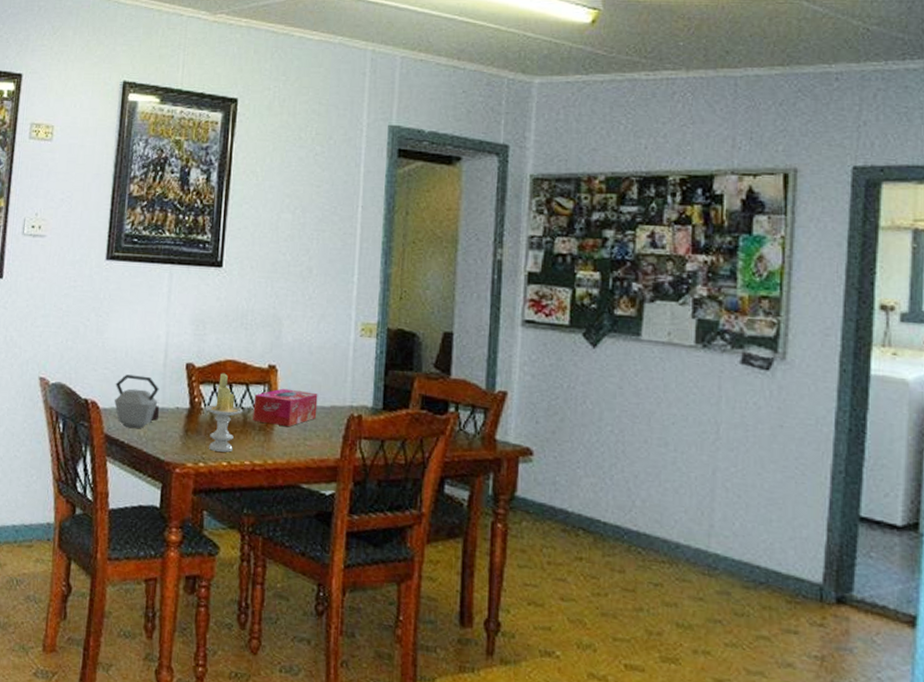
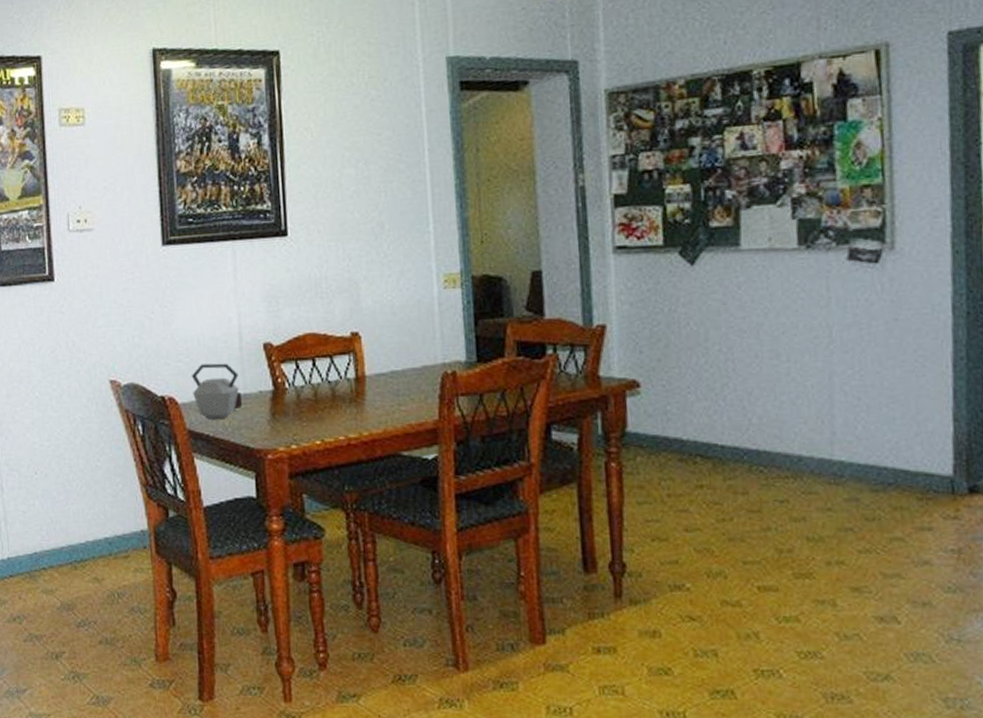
candle: present [204,373,243,453] -> none [289,348,330,431]
tissue box: present [252,388,318,427] -> none [340,354,409,395]

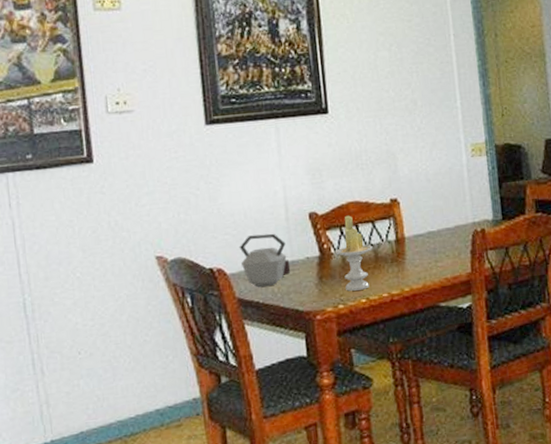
candle: none [289,348,330,431] -> present [334,215,373,291]

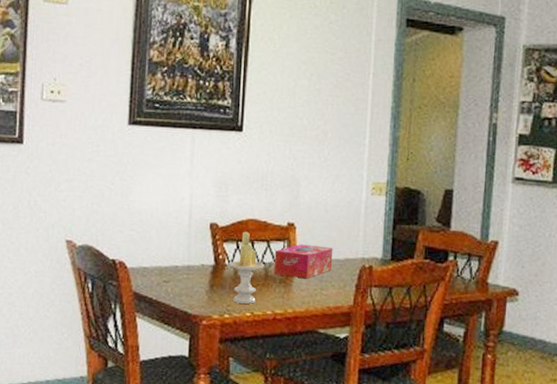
kettle: present [239,233,291,287] -> none [142,235,186,285]
tissue box: none [381,216,444,255] -> present [273,244,333,279]

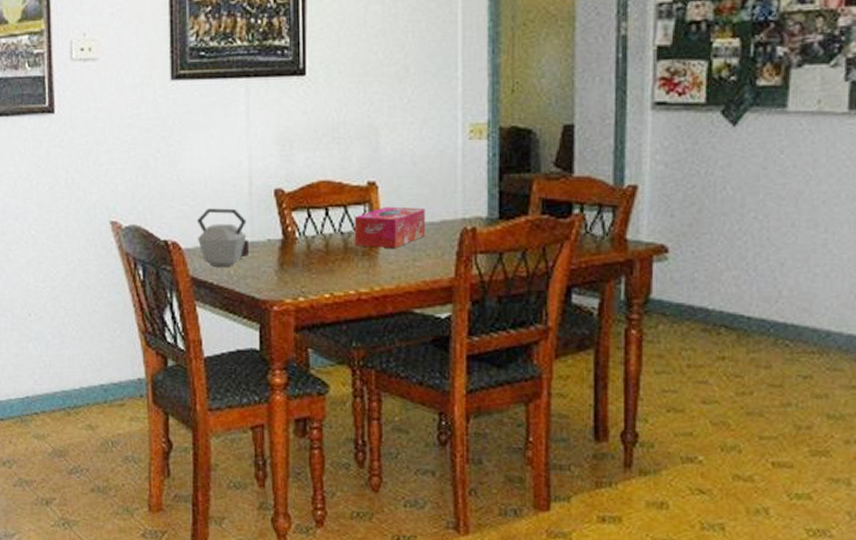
kettle: none [142,235,186,285] -> present [196,208,250,266]
candle: present [228,231,265,304] -> none [299,196,343,283]

